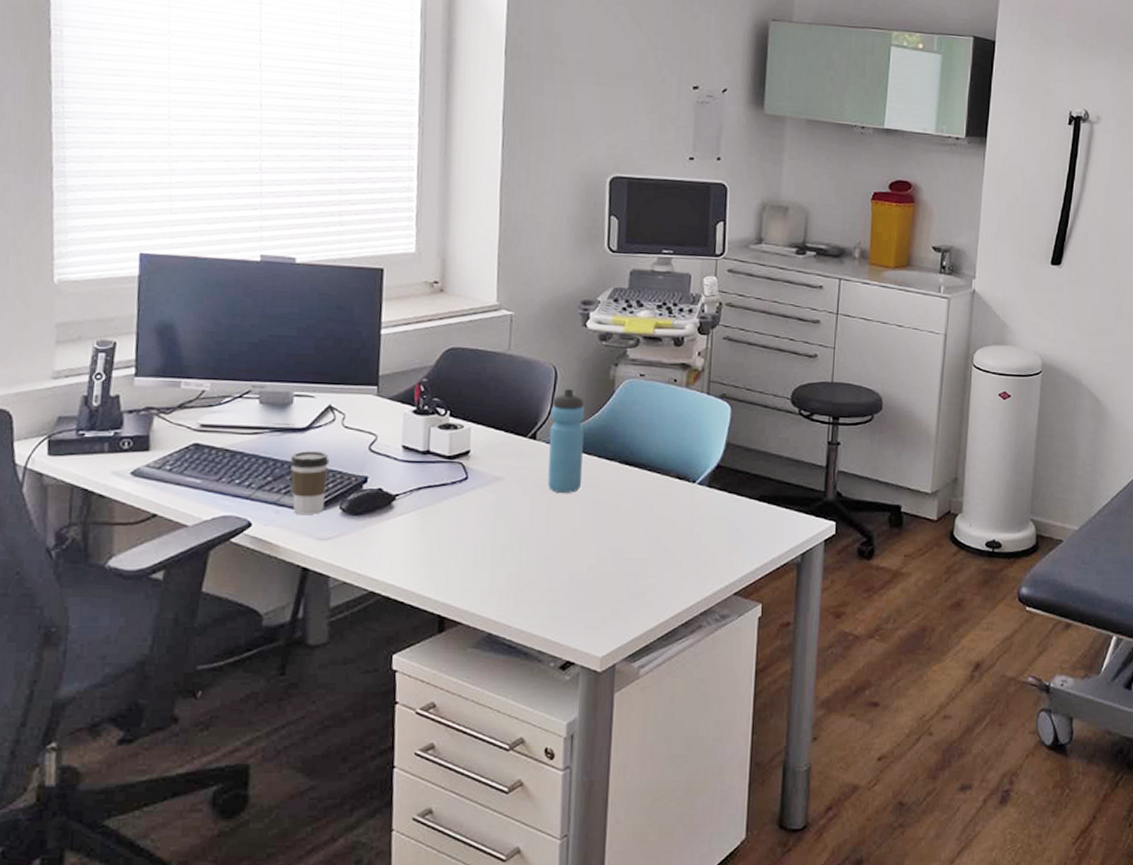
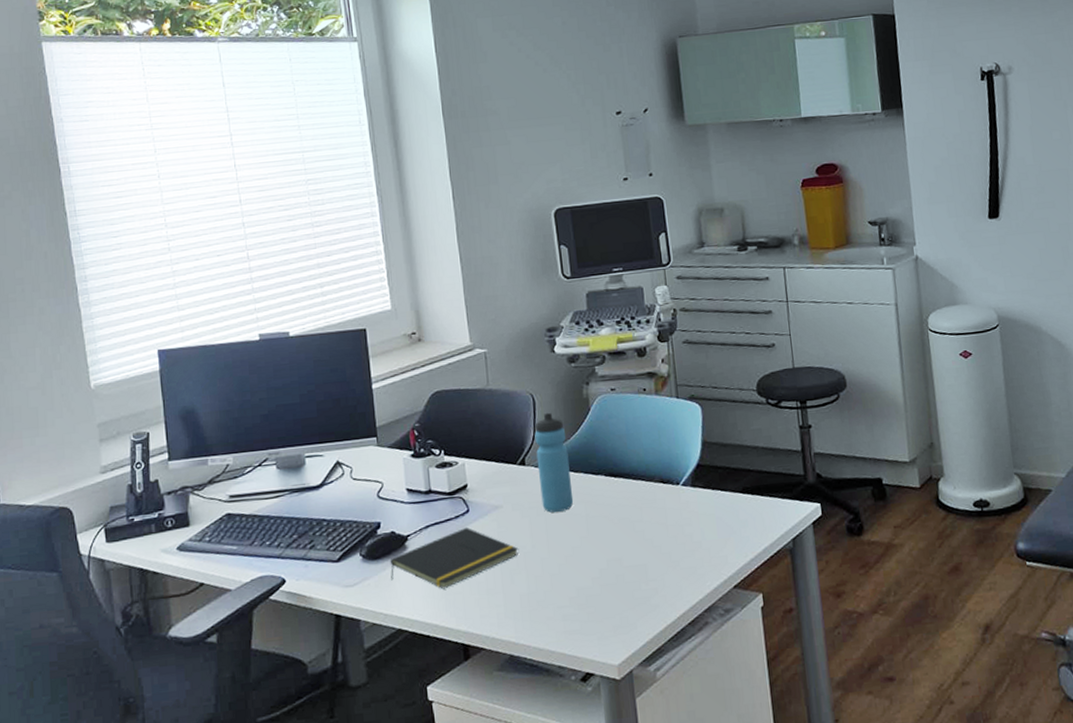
coffee cup: present [289,451,330,514] -> none [310,505,347,566]
notepad: none [371,494,516,557] -> present [390,527,519,589]

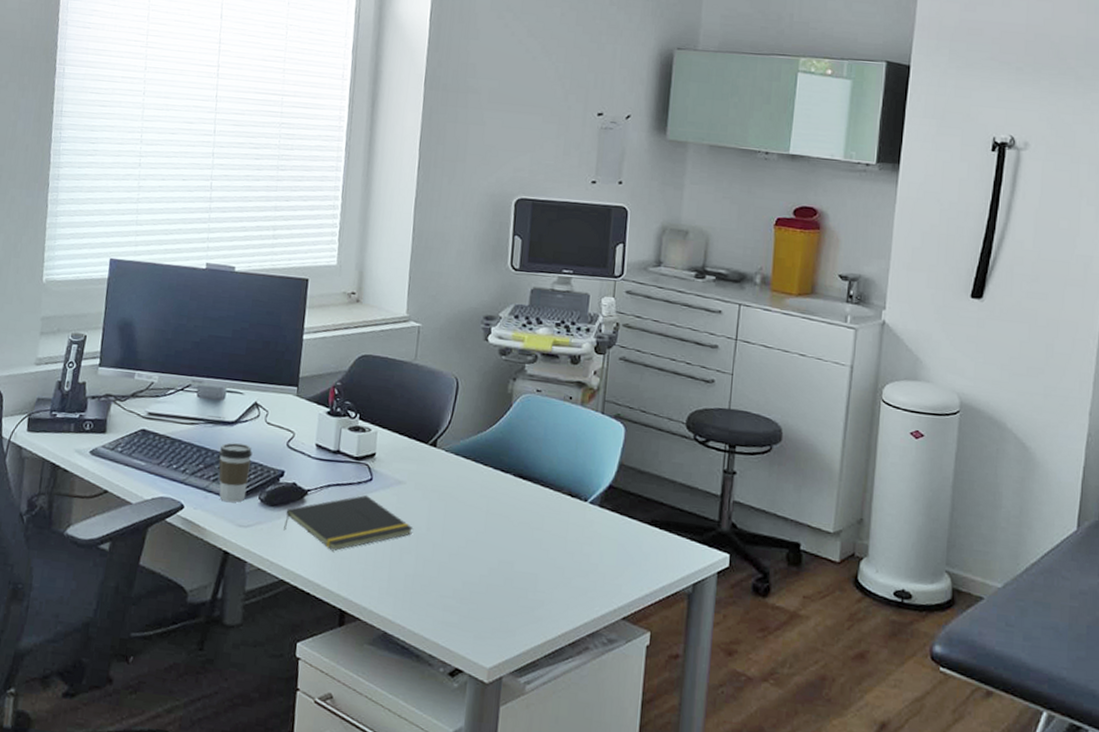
coffee cup: none [310,505,347,566] -> present [218,443,253,502]
water bottle: present [534,412,574,513] -> none [445,399,483,502]

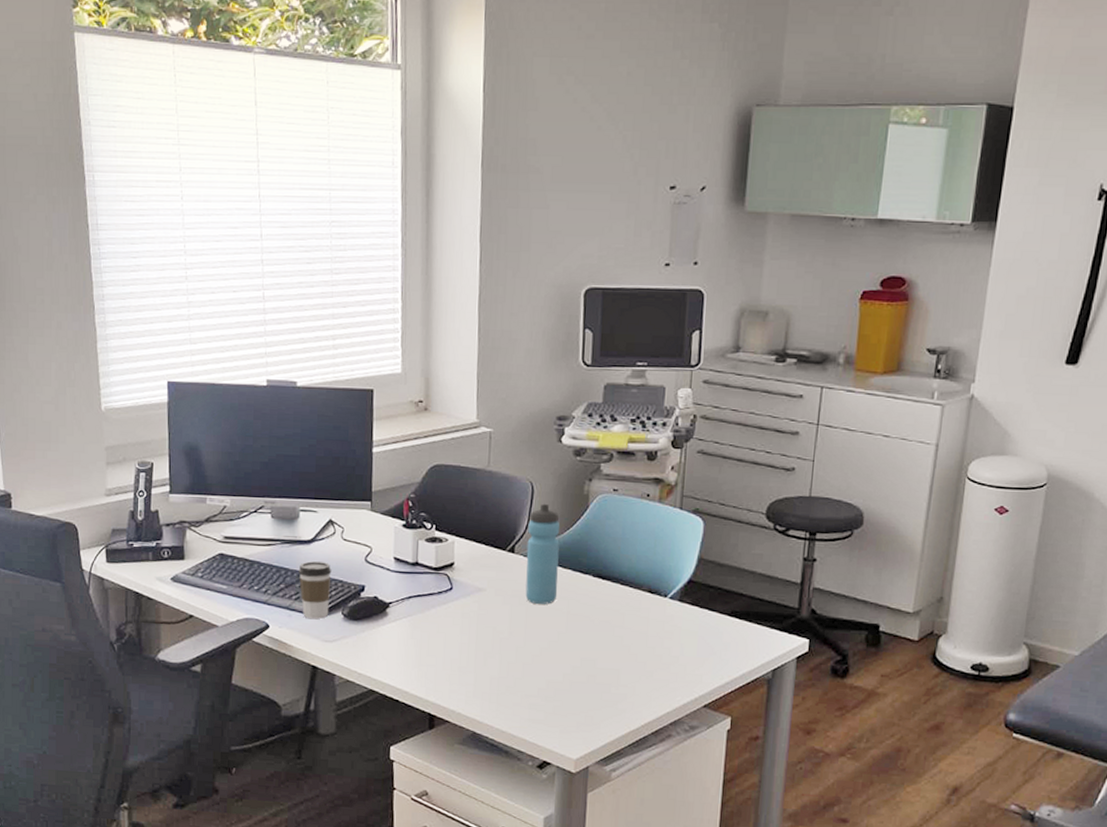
notepad: present [284,494,414,551] -> none [369,604,496,660]
water bottle: none [445,399,483,502] -> present [525,503,560,604]

